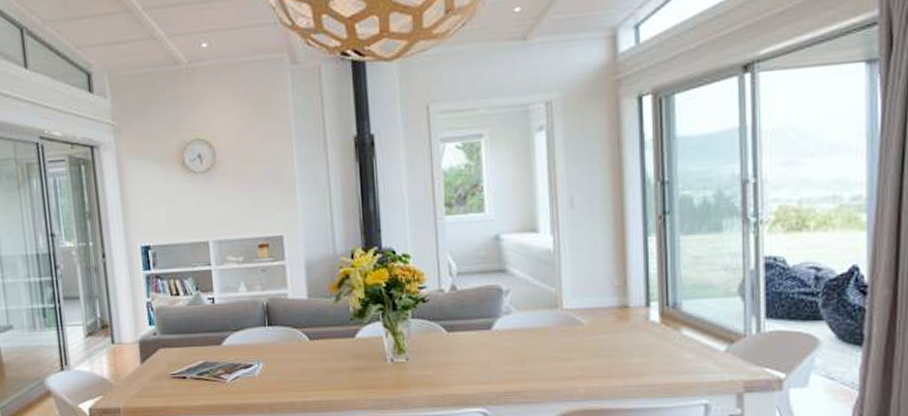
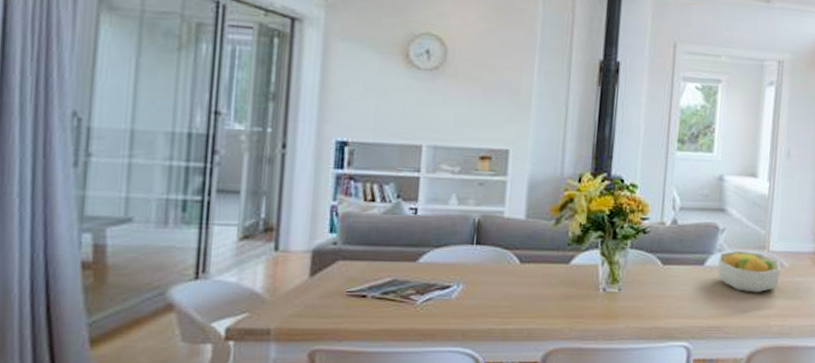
fruit bowl: none [506,311,579,355] -> present [718,250,781,293]

